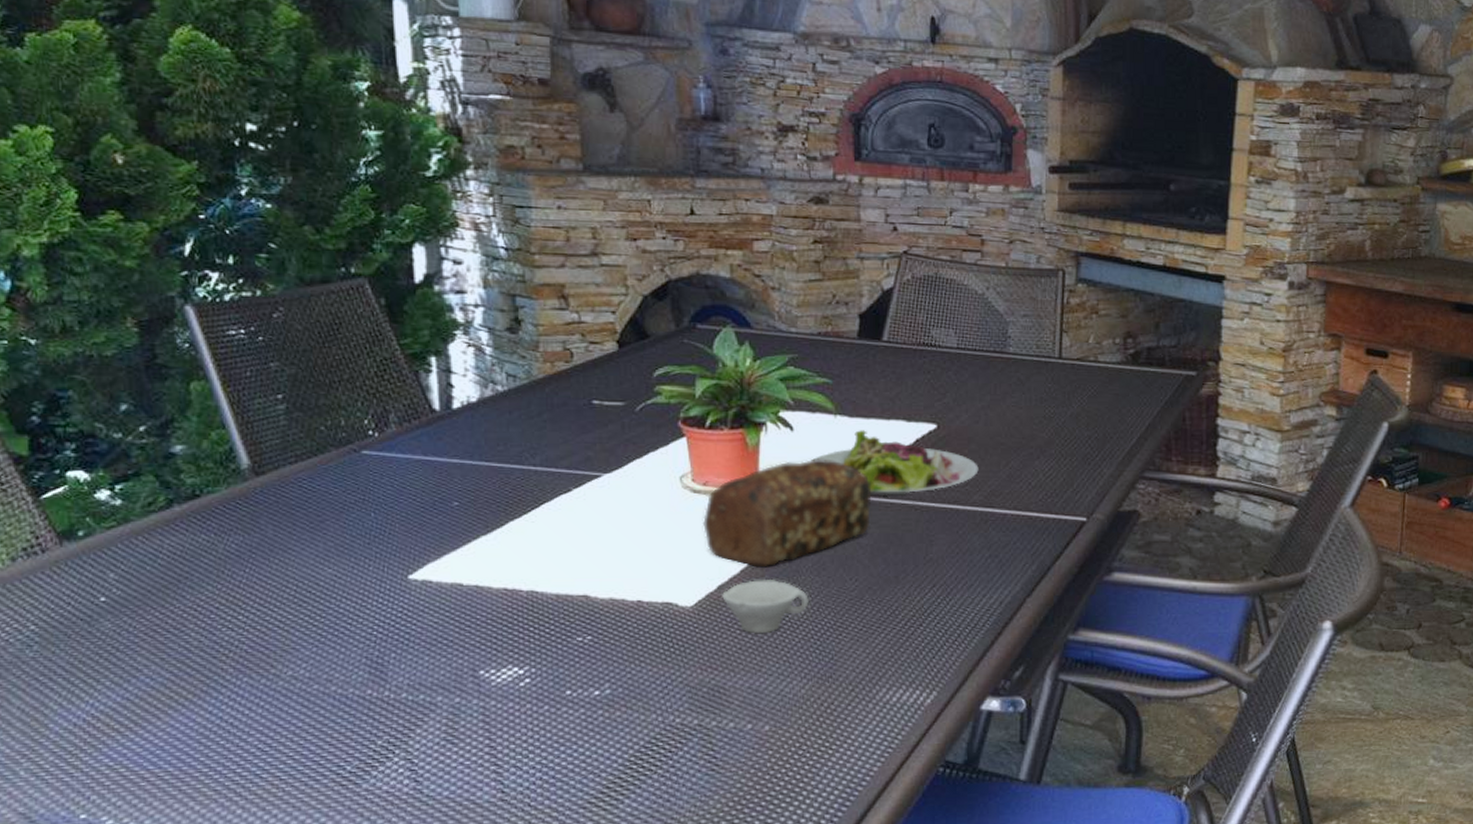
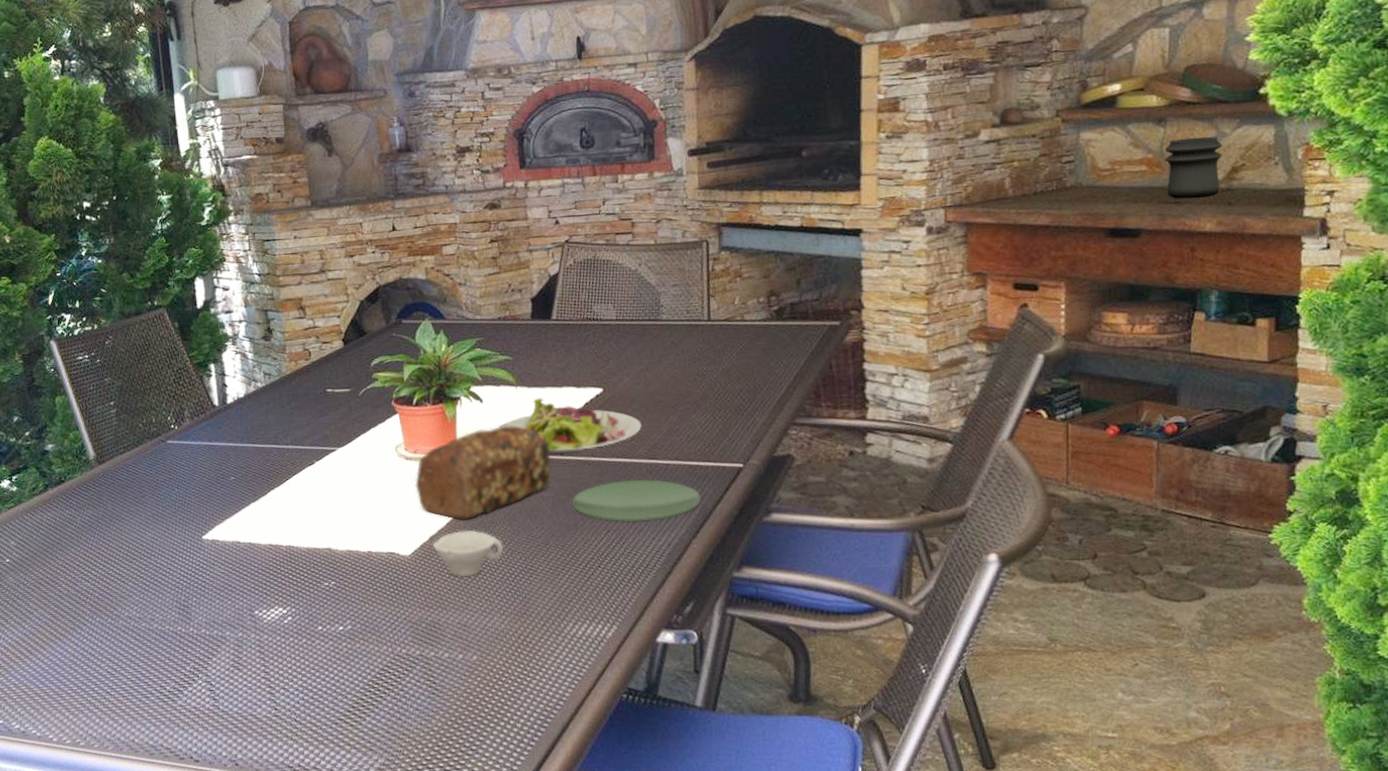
plate: none [893,529,1039,578] -> present [571,479,701,523]

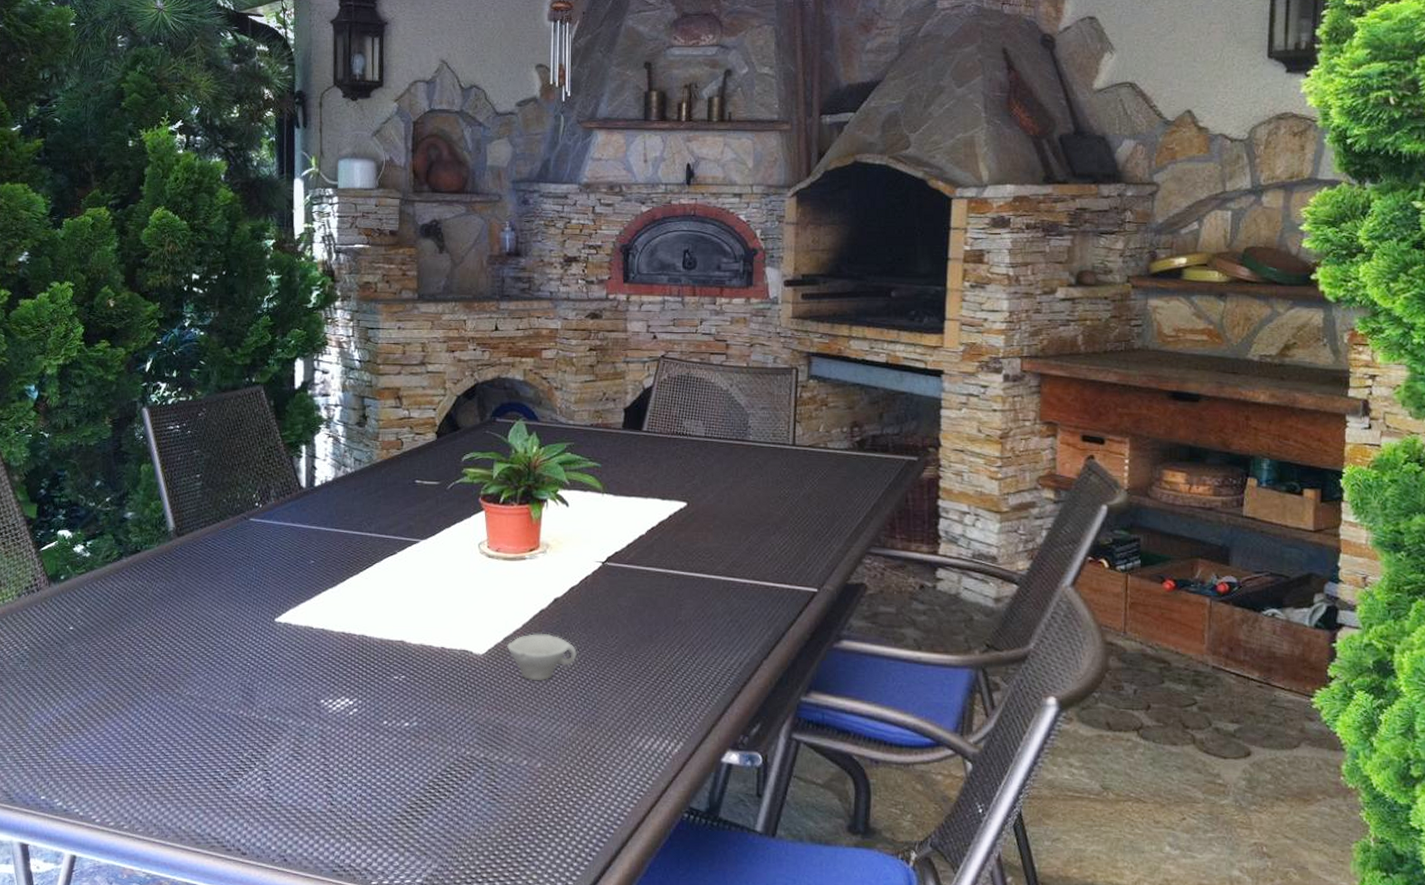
bread loaf: present [415,425,551,521] -> none [495,531,631,623]
salad plate: present [498,398,642,455] -> none [582,507,722,565]
plate: present [571,479,701,523] -> none [648,595,775,640]
jar: present [1164,136,1223,199] -> none [1224,313,1276,371]

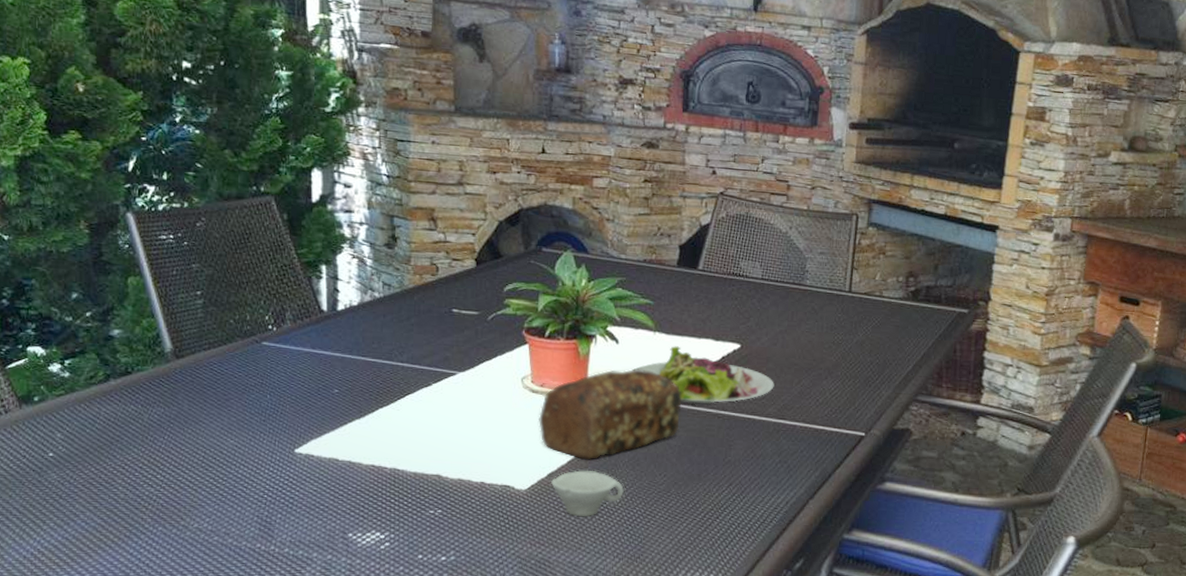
bread loaf: none [495,531,631,623] -> present [539,369,682,460]
salad plate: none [582,507,722,565] -> present [631,346,774,405]

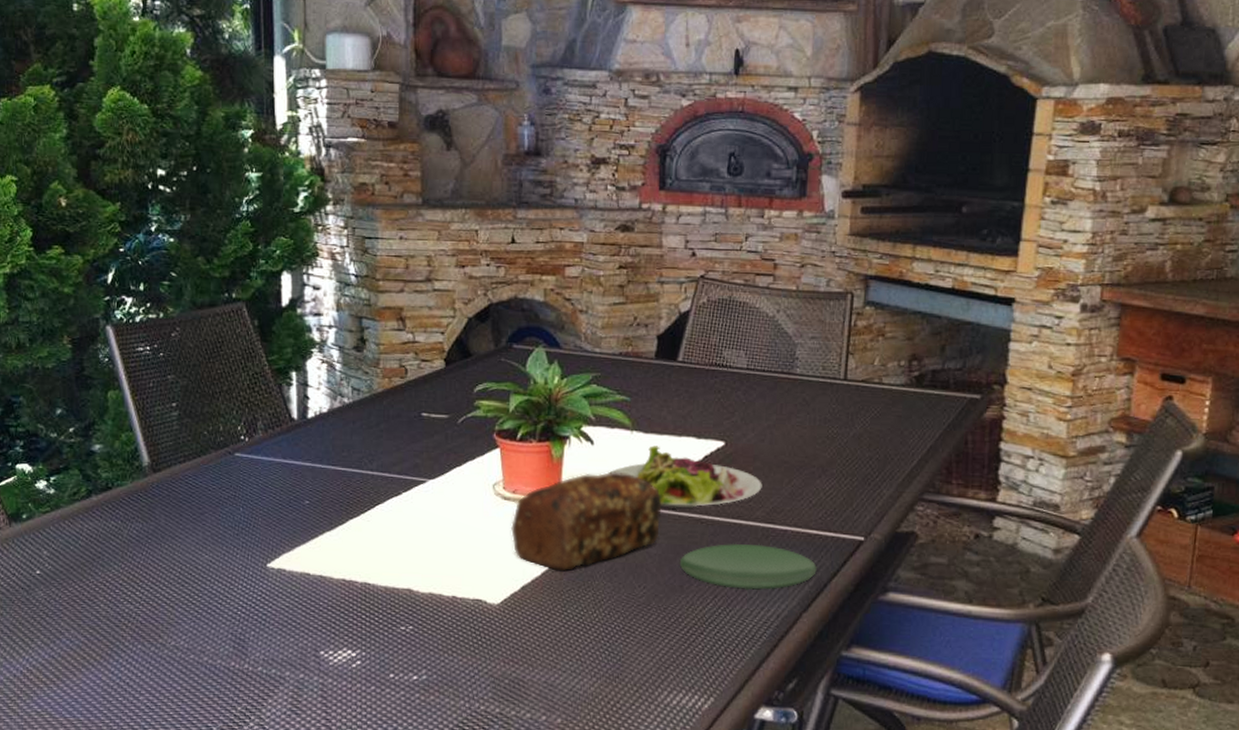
cup: present [550,470,625,517] -> none [524,582,602,633]
plate: none [697,436,823,479] -> present [679,543,817,591]

